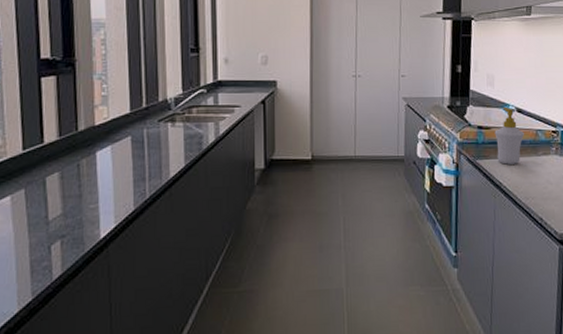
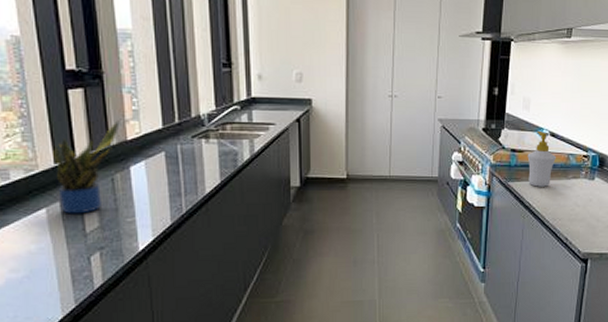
potted plant: none [22,106,89,202] -> present [53,120,120,214]

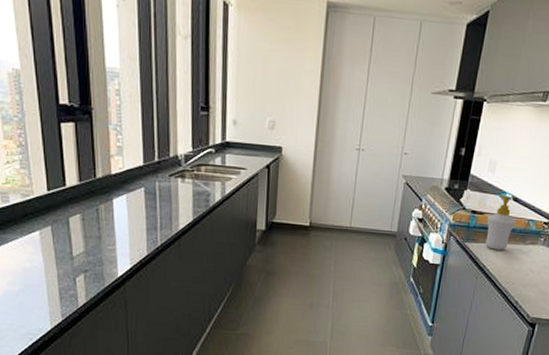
potted plant: present [53,120,120,214] -> none [47,155,106,239]

